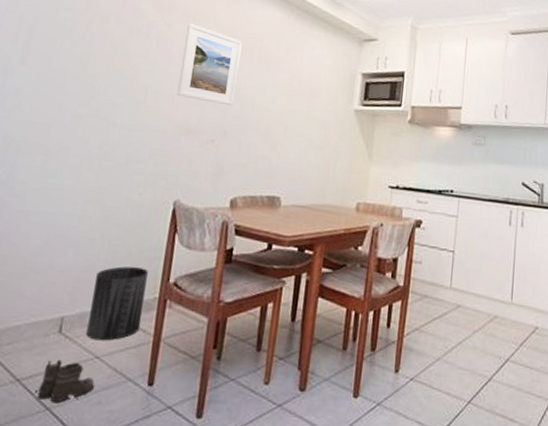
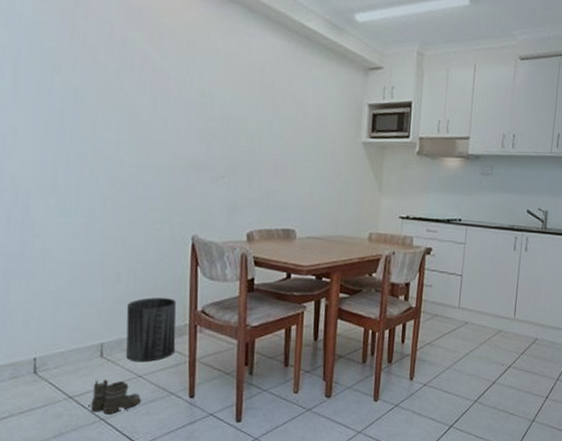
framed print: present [176,23,242,106] -> none [181,53,243,141]

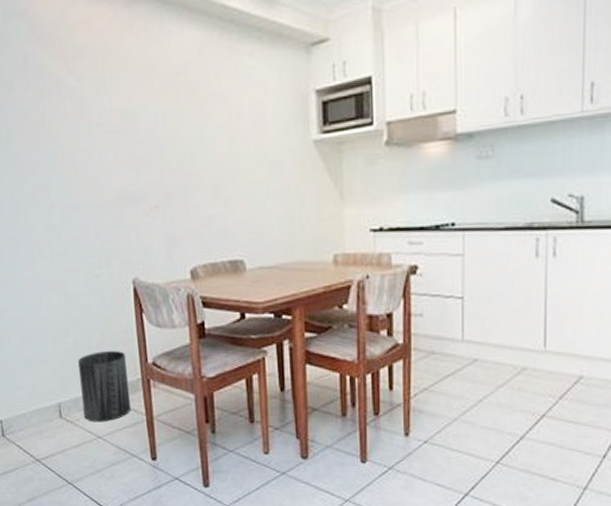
boots: present [91,379,141,414] -> none [57,441,104,477]

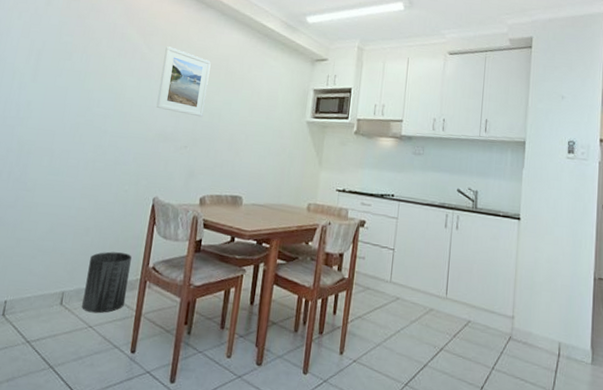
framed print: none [98,70,170,163] -> present [156,46,211,117]

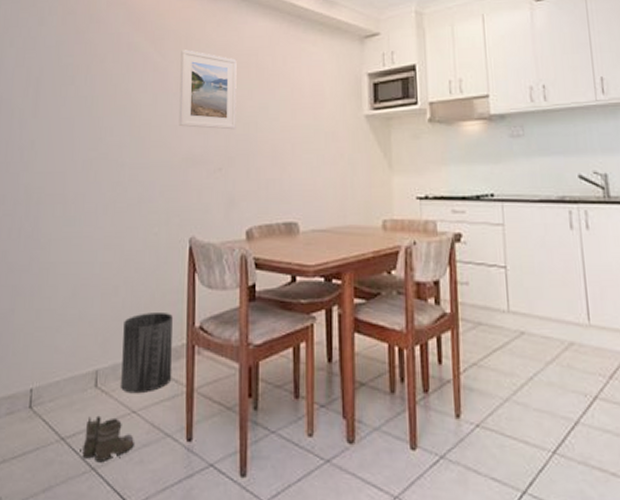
boots: none [43,326,88,362] -> present [82,415,134,461]

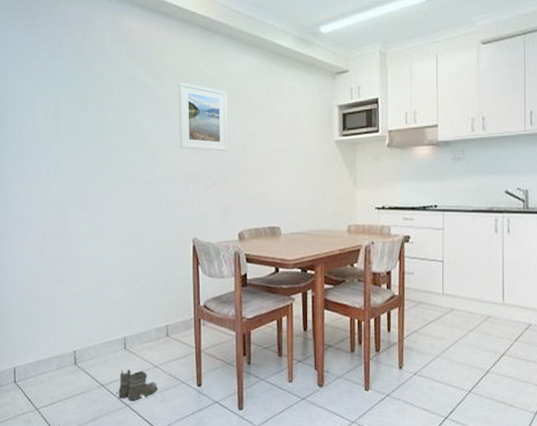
trash can: present [121,313,173,394] -> none [144,295,184,354]

